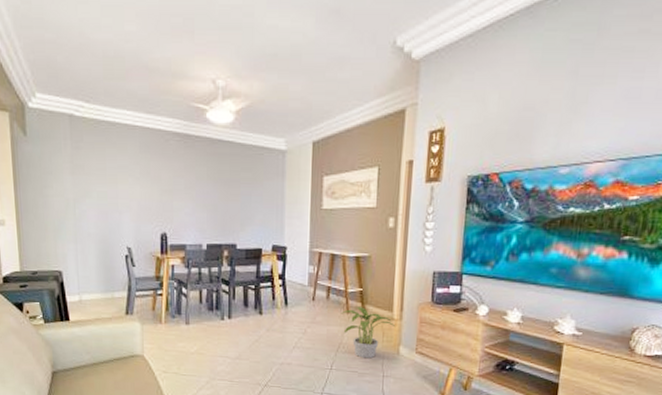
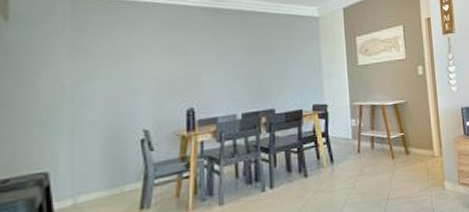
potted plant: present [340,307,396,359] -> none [386,150,438,201]

